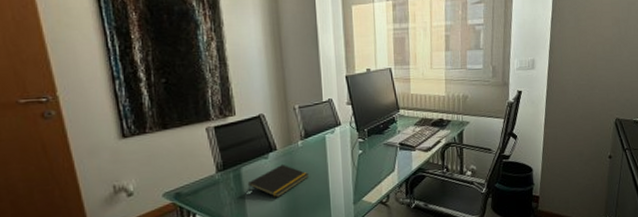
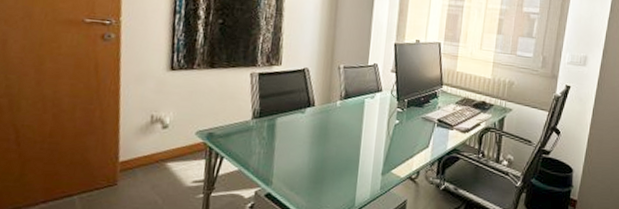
notepad: present [247,164,309,198] -> none [279,121,342,155]

